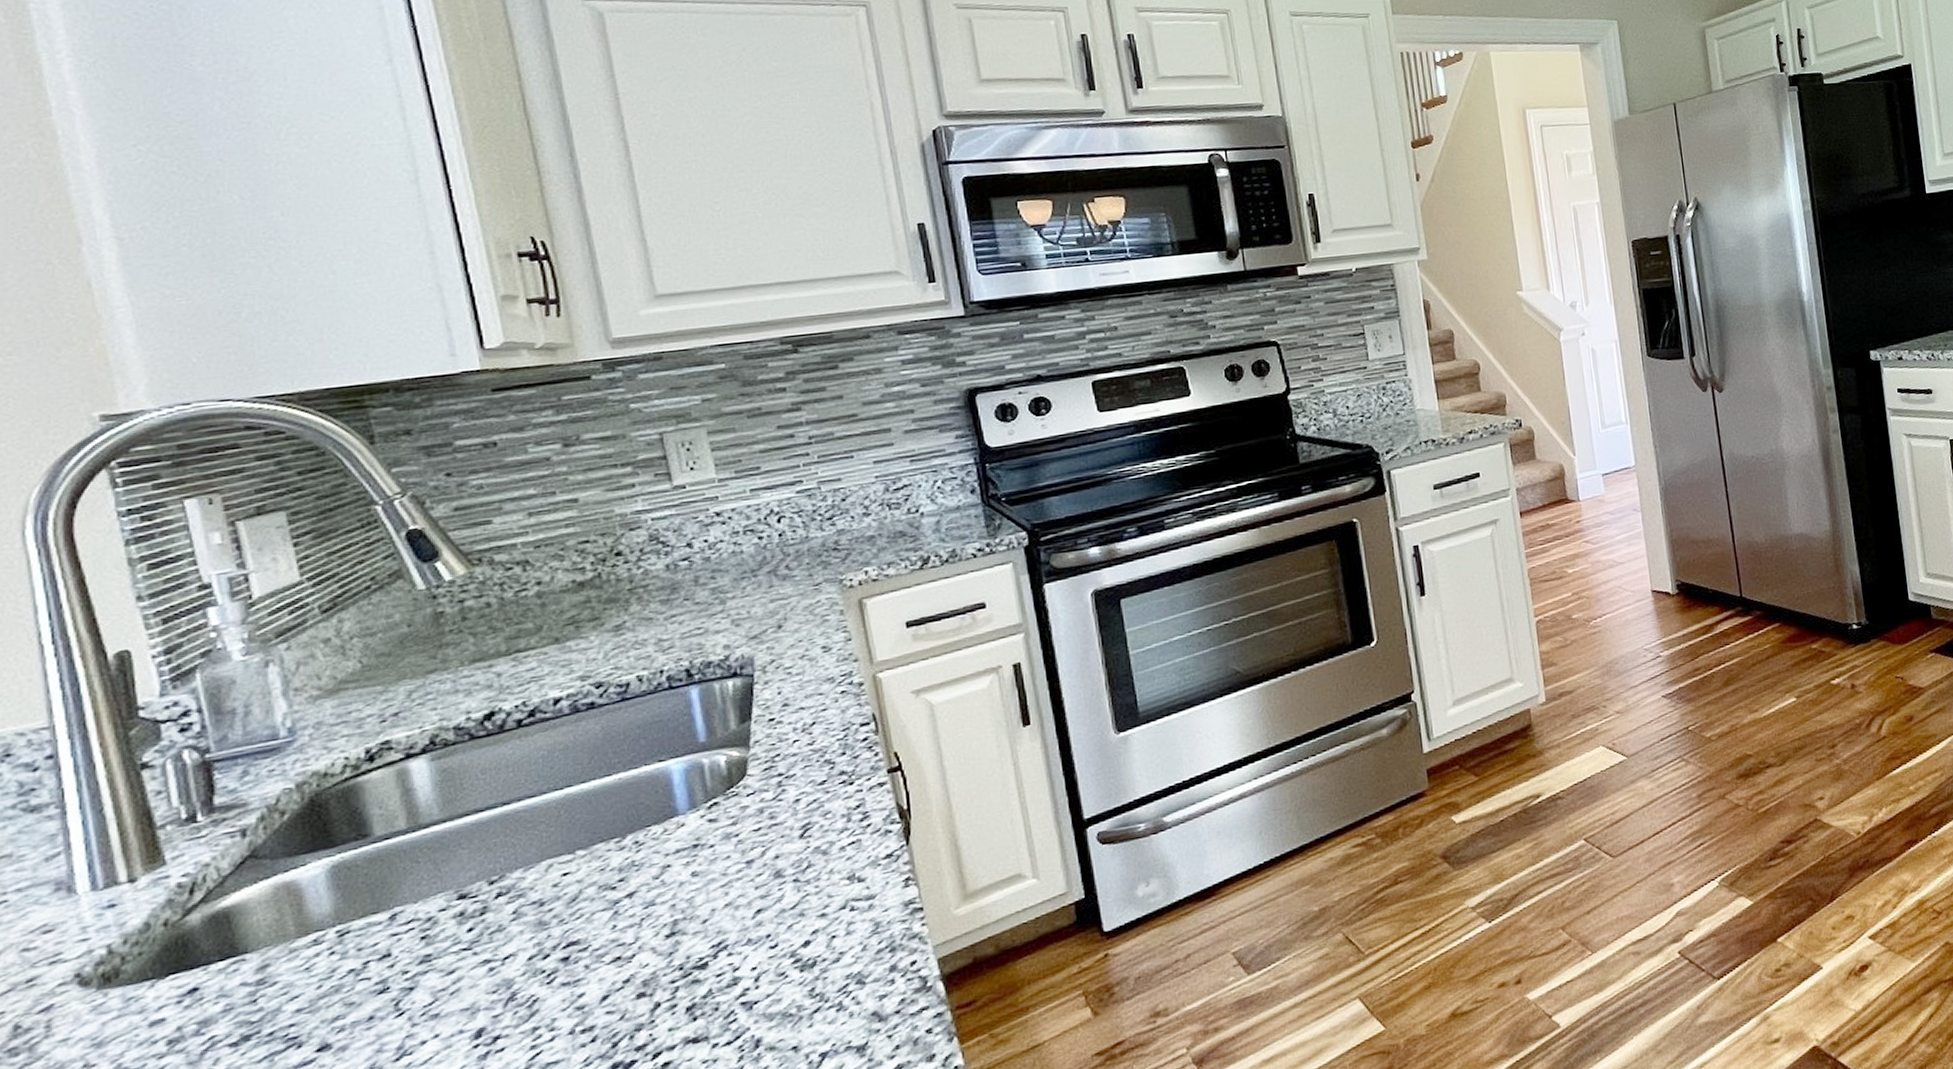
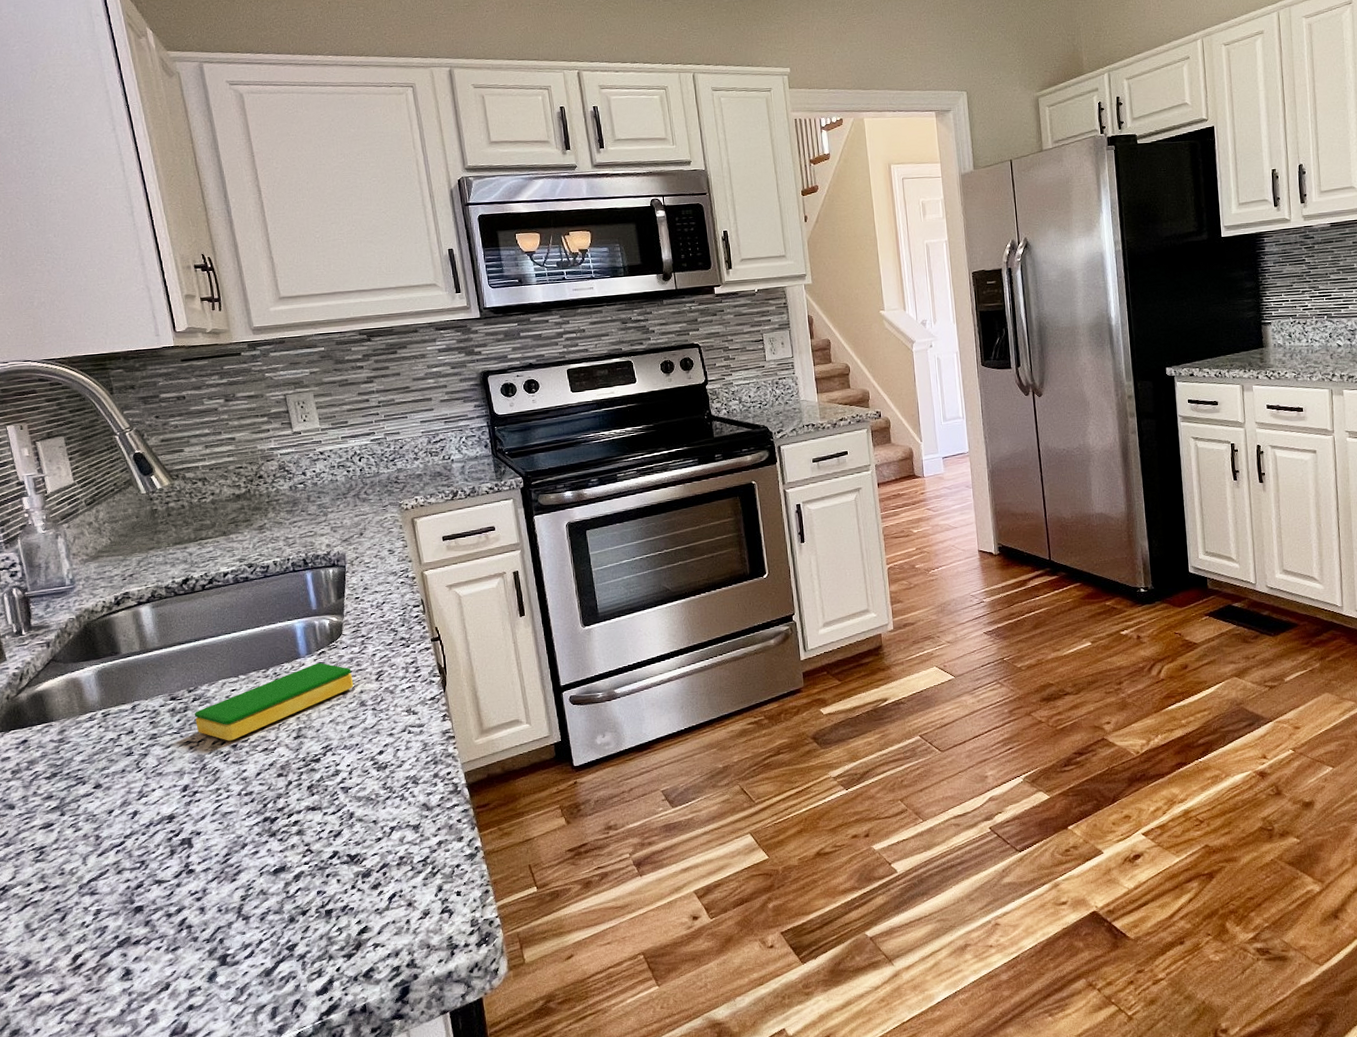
dish sponge: none [497,819,765,953] -> present [194,662,354,741]

